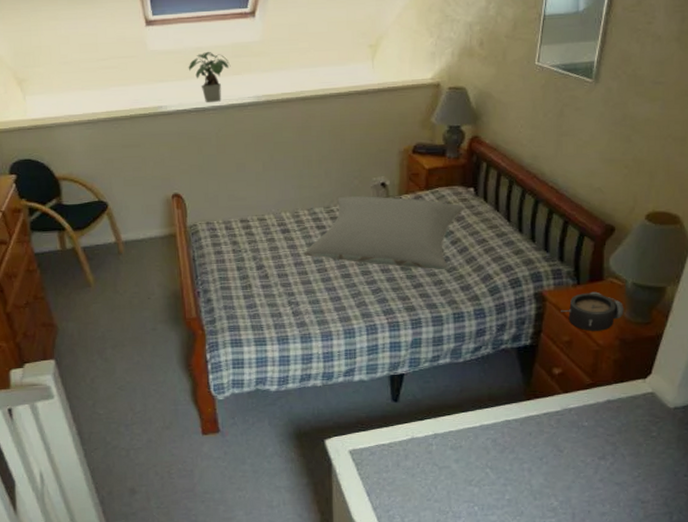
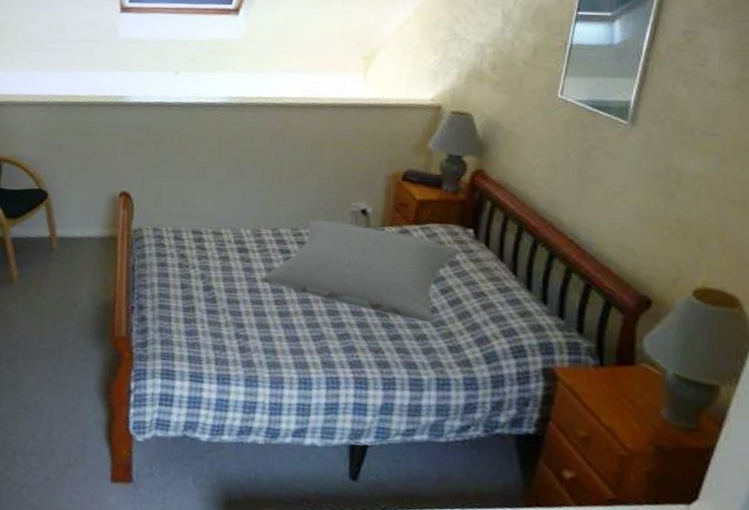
potted plant: present [188,51,231,104] -> none [158,44,206,99]
alarm clock: present [561,291,624,331] -> none [577,377,662,431]

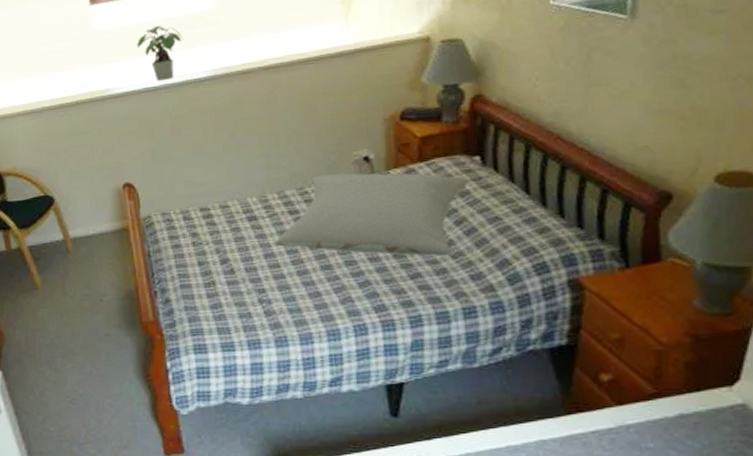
potted plant: none [158,44,206,99] -> present [136,25,184,82]

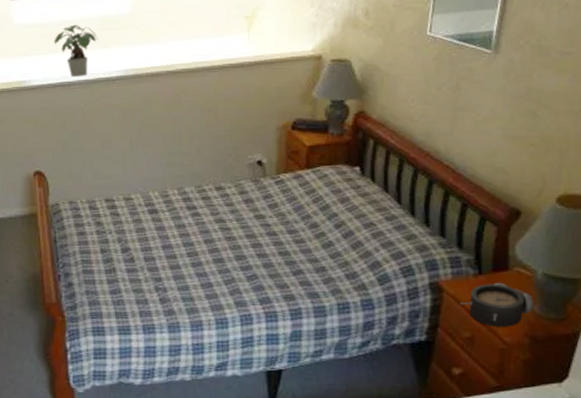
pillow: present [274,173,469,257] -> none [172,175,349,256]
alarm clock: none [605,275,694,326] -> present [460,282,534,327]

